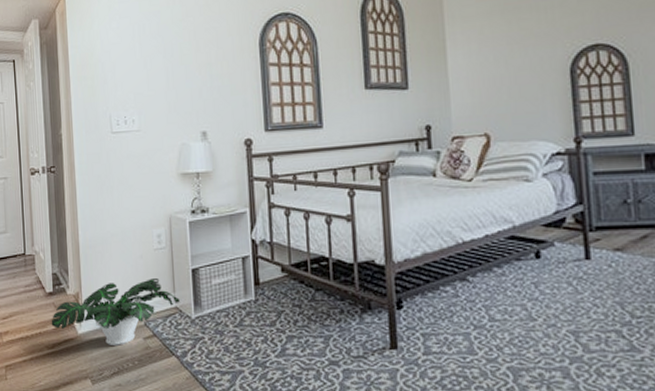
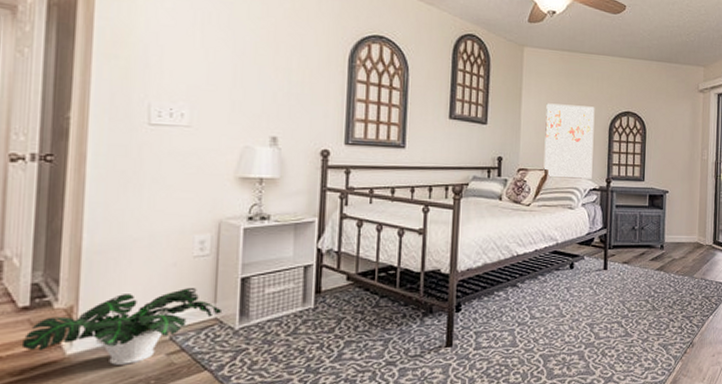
wall art: none [479,46,553,142] -> present [543,103,595,179]

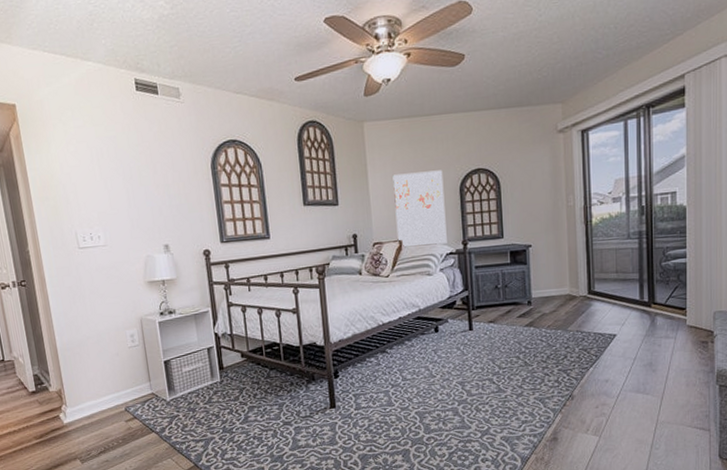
potted plant: present [21,288,221,365] -> none [36,371,155,430]

